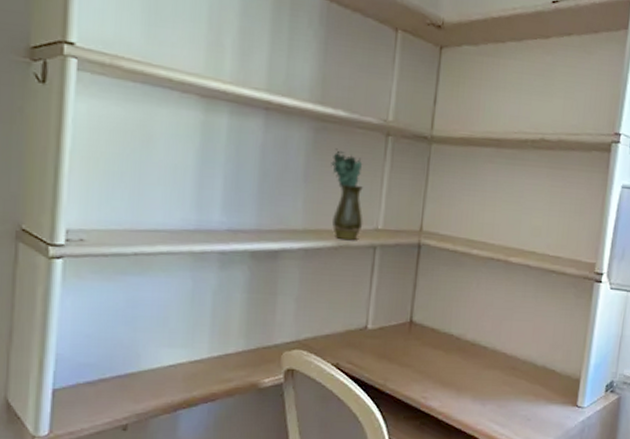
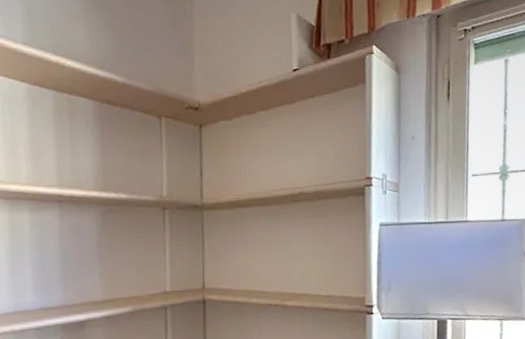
vase: present [331,148,363,241] -> none [119,227,153,305]

